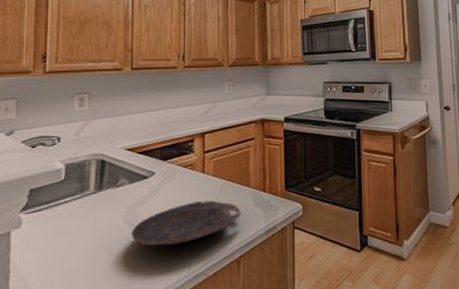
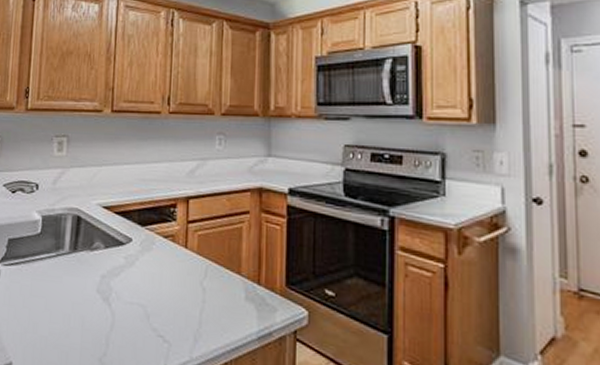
bowl: present [131,200,242,246] -> none [104,282,230,333]

